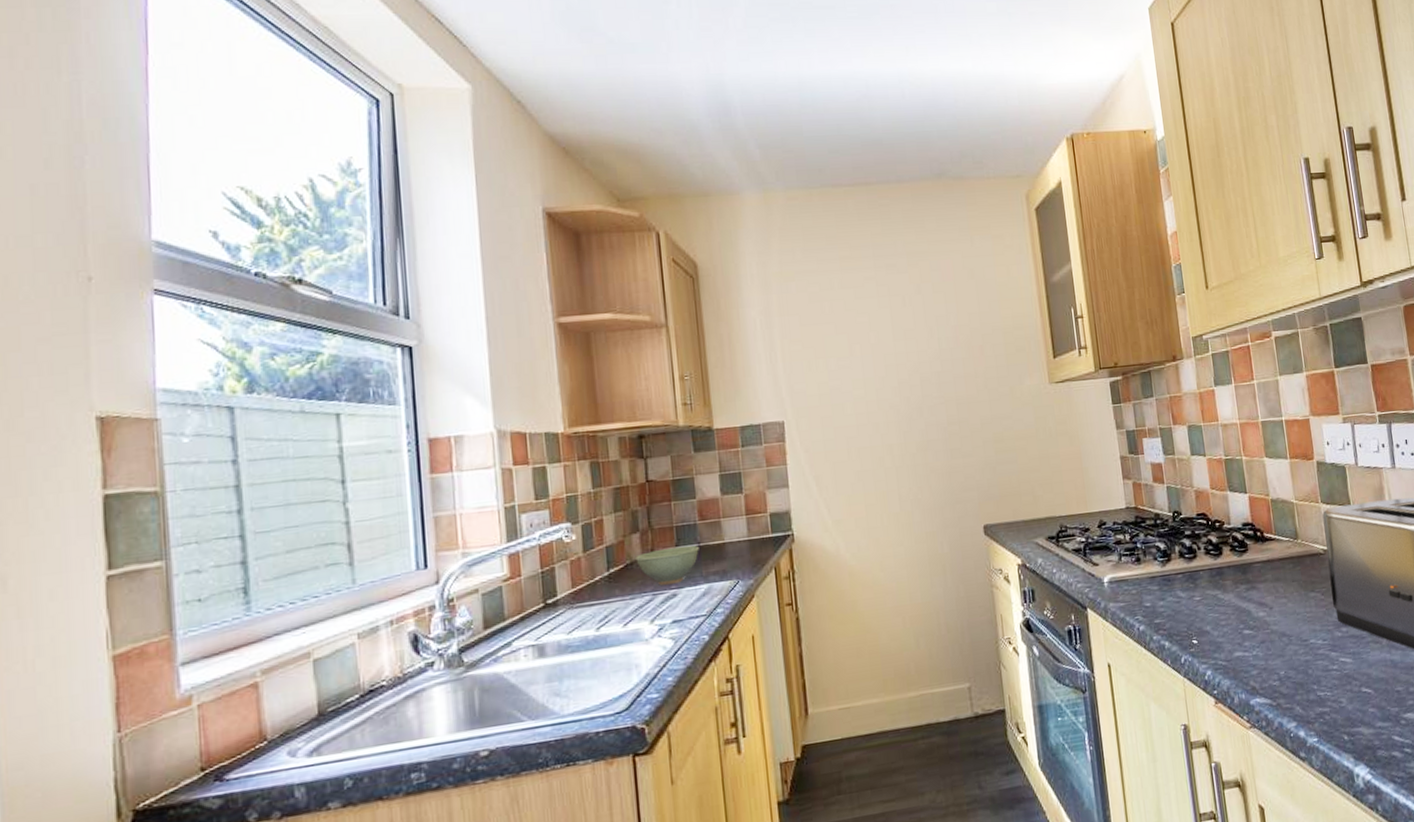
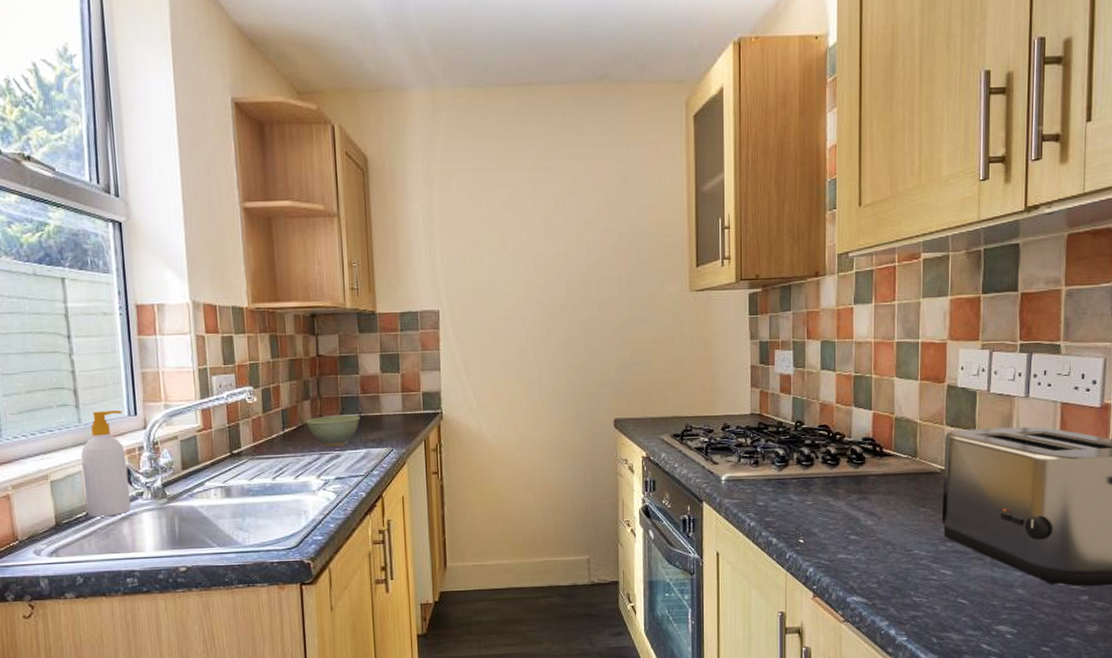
soap bottle: none [354,564,419,700] -> present [81,410,132,517]

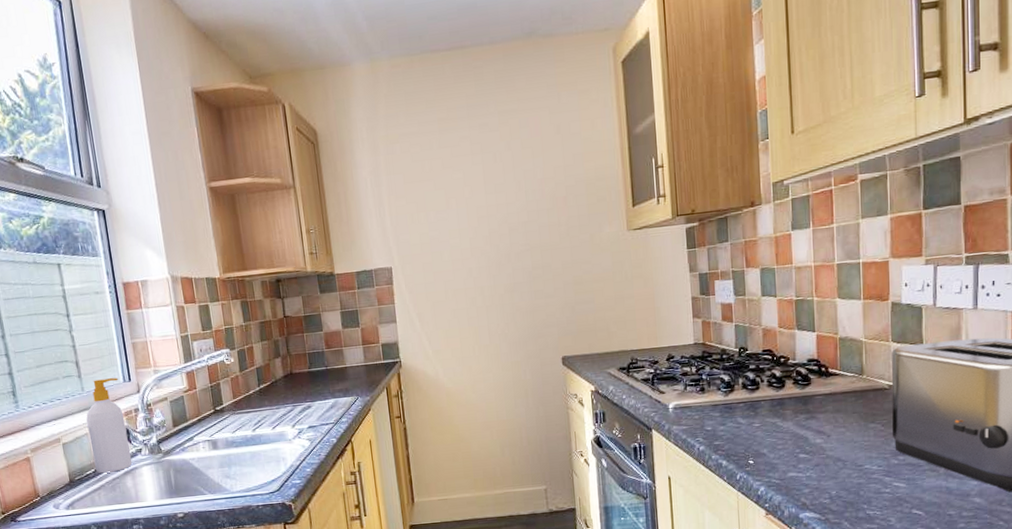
bowl: present [306,414,360,447] -> none [278,368,327,399]

